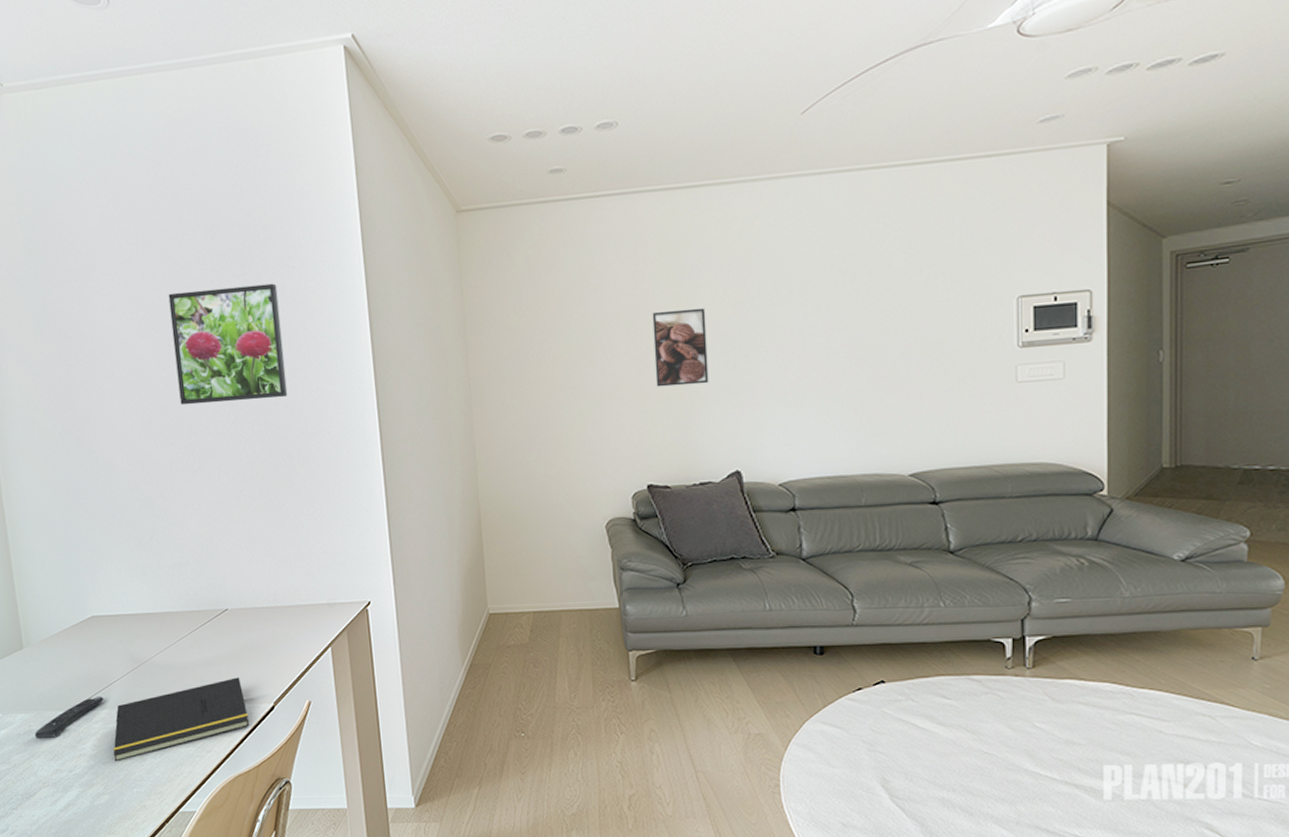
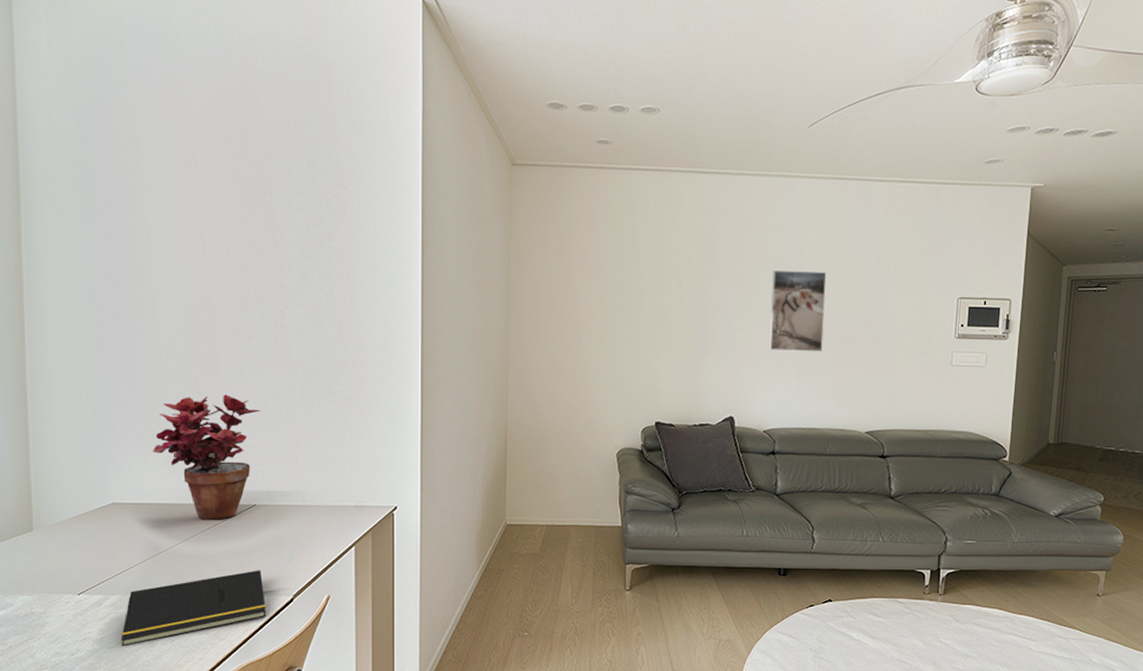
remote control: present [35,696,104,738] -> none [37,582,116,621]
potted plant: none [123,496,224,629] -> present [152,394,262,521]
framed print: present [168,283,288,406] -> none [226,201,336,312]
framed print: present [652,307,709,387] -> none [671,274,717,341]
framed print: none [773,285,844,387] -> present [769,270,827,351]

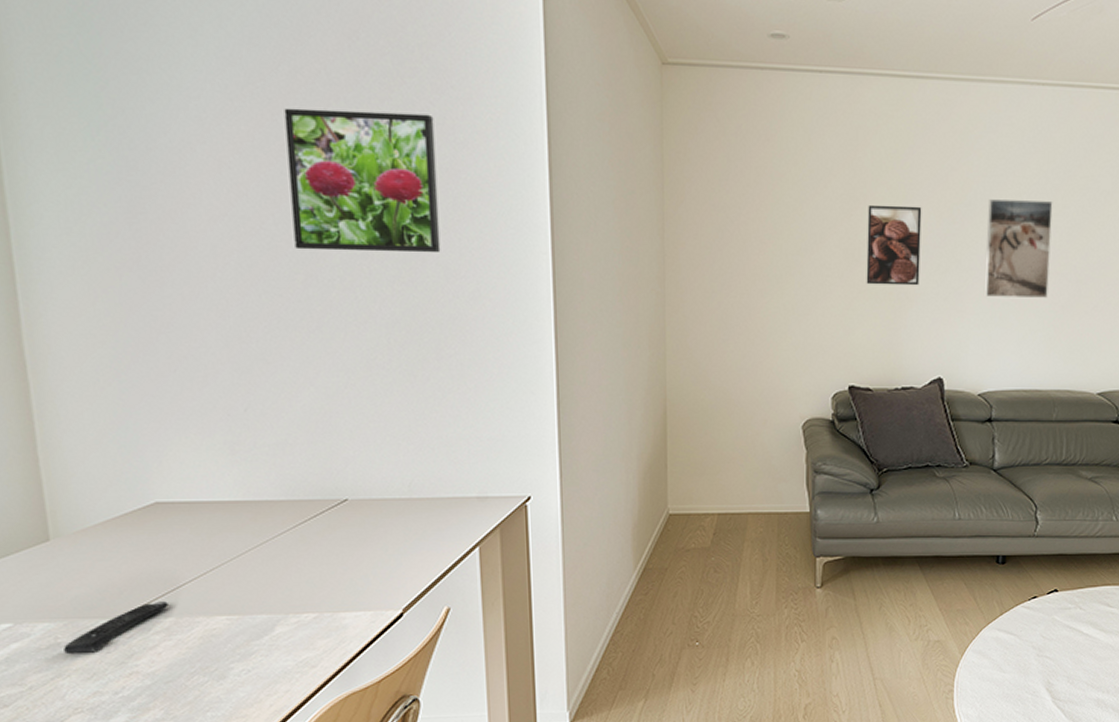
remote control: none [37,582,116,621] -> present [63,601,169,653]
notepad: present [120,570,266,647] -> none [179,580,369,681]
potted plant: present [152,394,262,521] -> none [204,361,349,521]
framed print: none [226,201,336,312] -> present [284,108,441,253]
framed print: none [671,274,717,341] -> present [866,204,922,286]

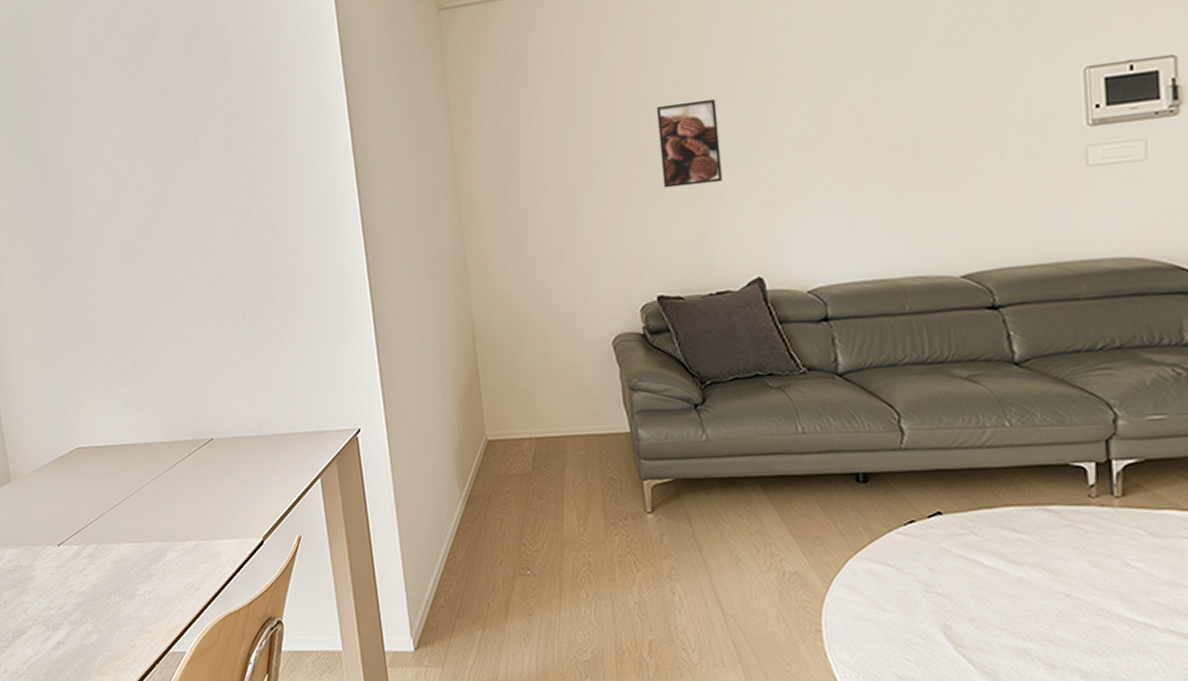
remote control: present [63,601,169,653] -> none [24,531,91,574]
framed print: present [284,108,441,253] -> none [145,96,268,227]
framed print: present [985,199,1053,298] -> none [793,65,880,183]

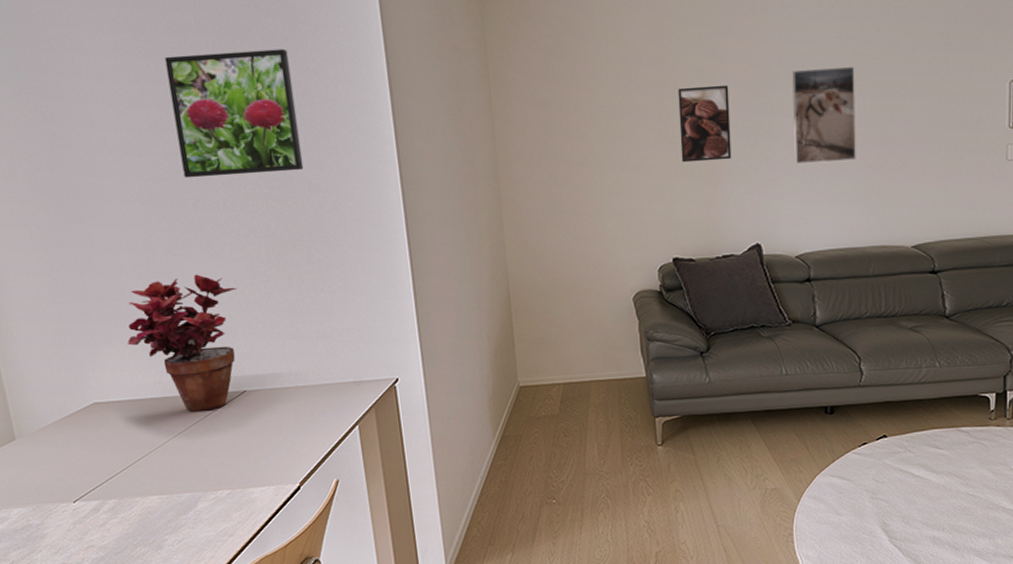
potted plant: none [107,321,206,460] -> present [127,274,238,413]
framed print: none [145,96,268,227] -> present [164,48,304,179]
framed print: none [793,65,880,183] -> present [792,66,856,164]

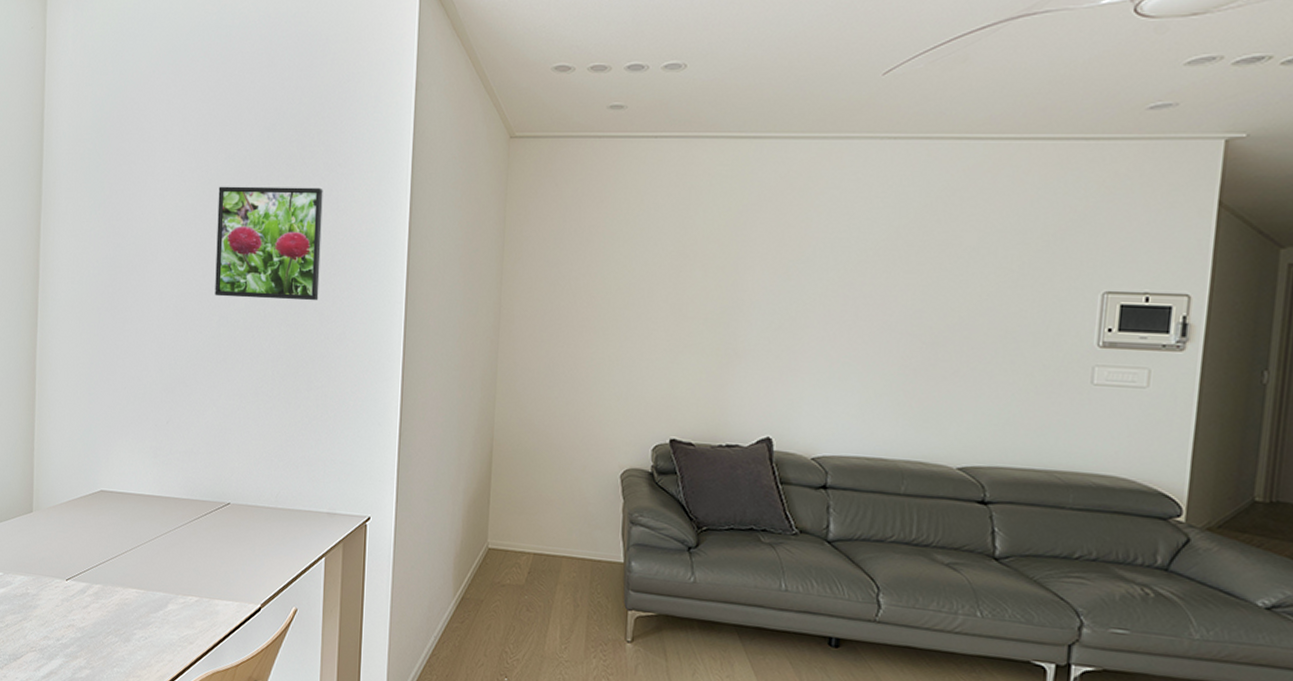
potted plant: present [127,274,238,413] -> none [138,385,241,517]
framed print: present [677,84,732,163] -> none [692,261,755,342]
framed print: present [792,66,856,164] -> none [822,256,905,360]

